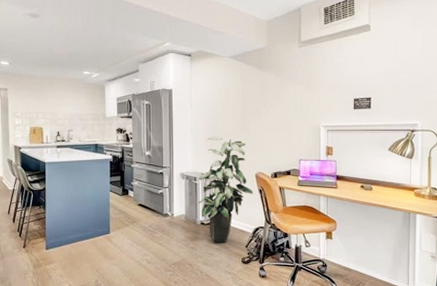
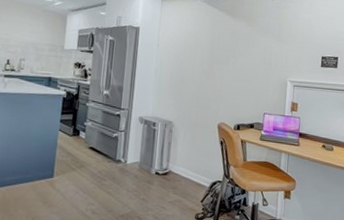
indoor plant: present [198,136,253,243] -> none [154,81,214,196]

